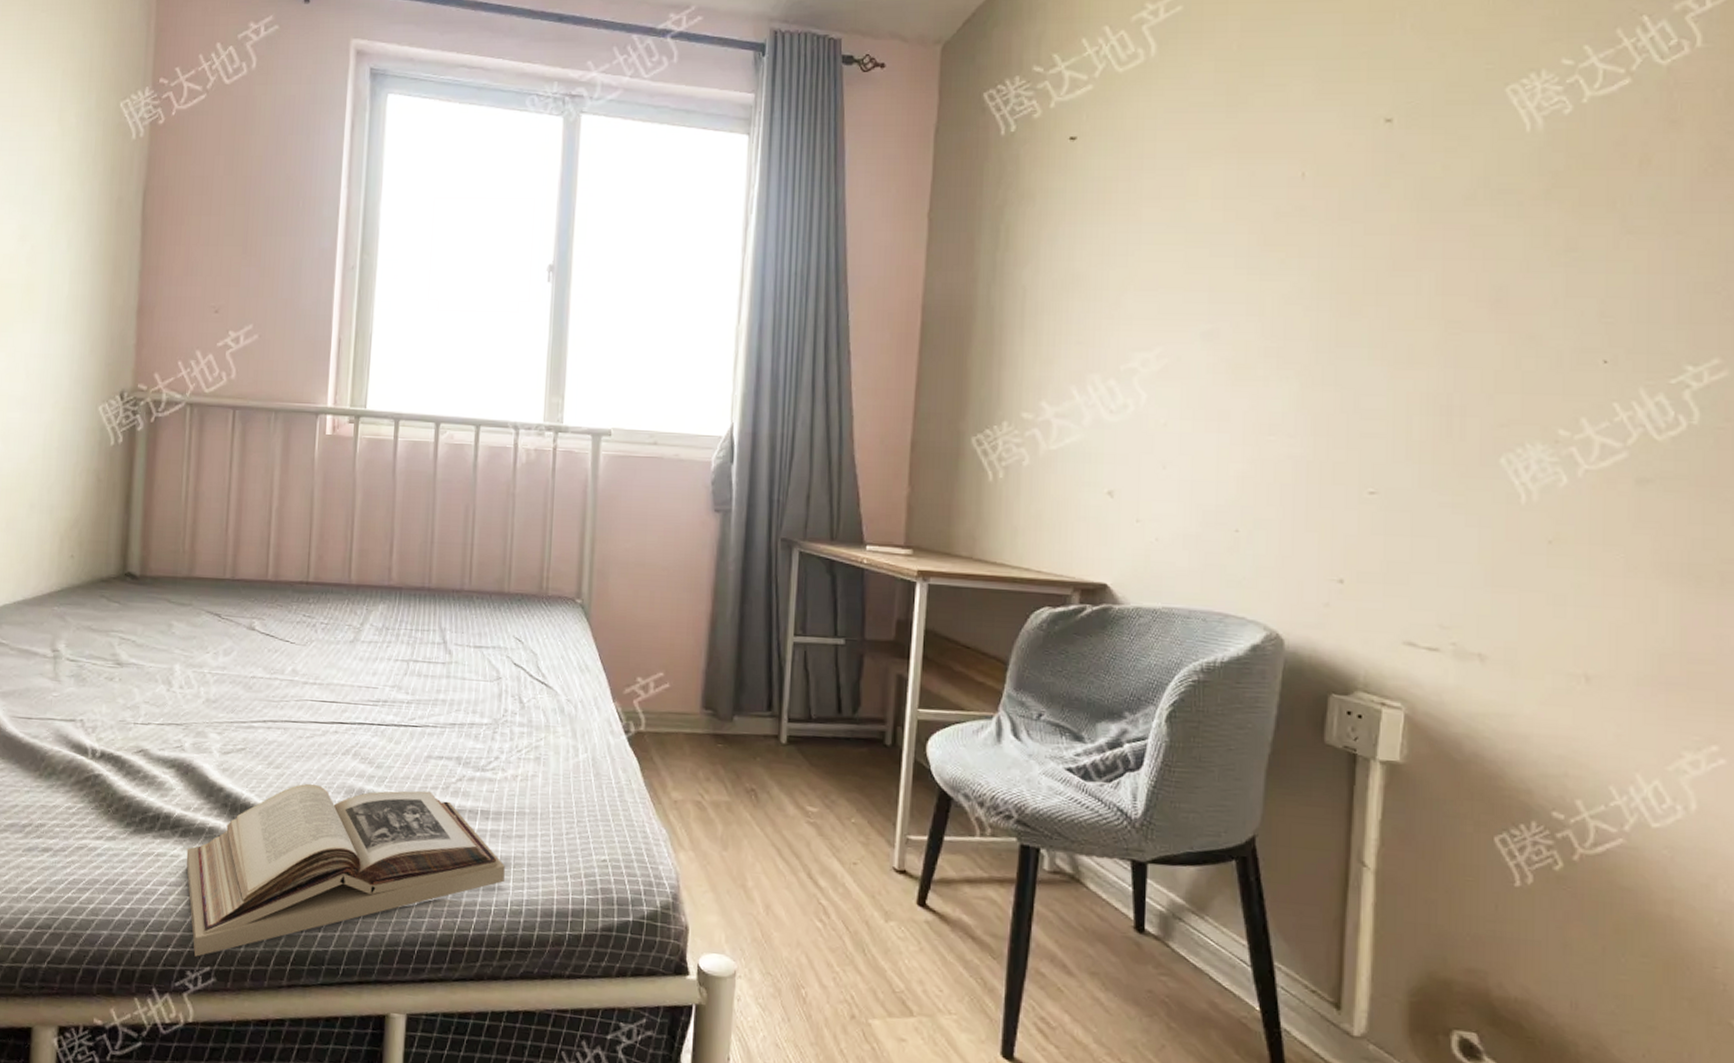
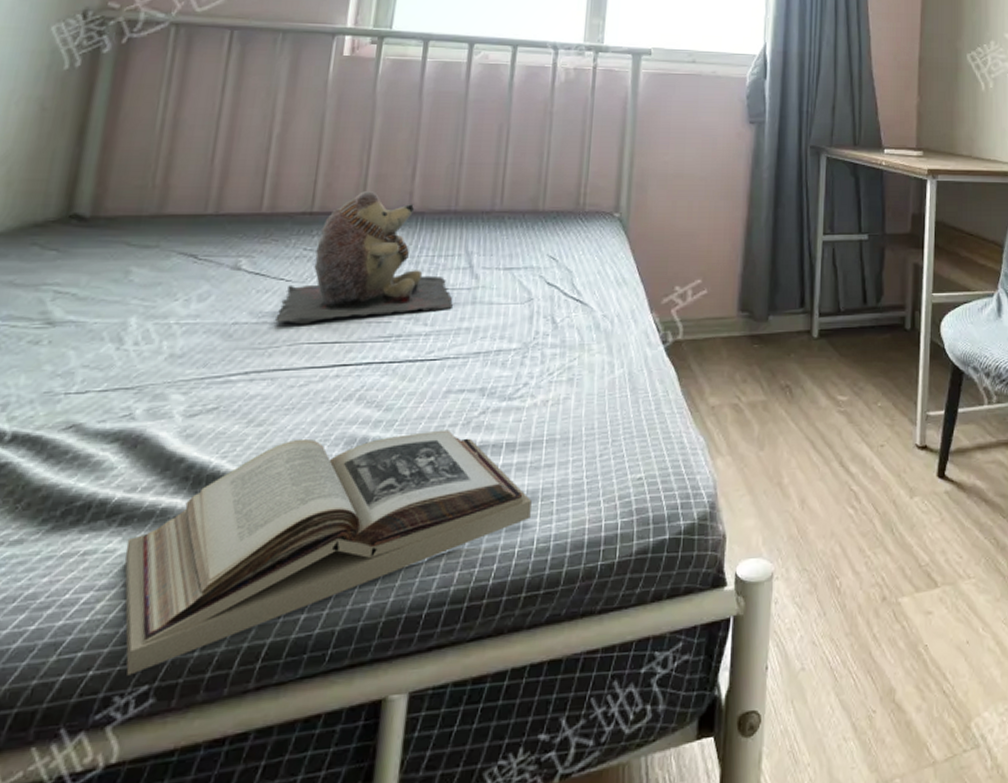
stuffed animal: none [284,565,431,684] -> present [275,191,454,325]

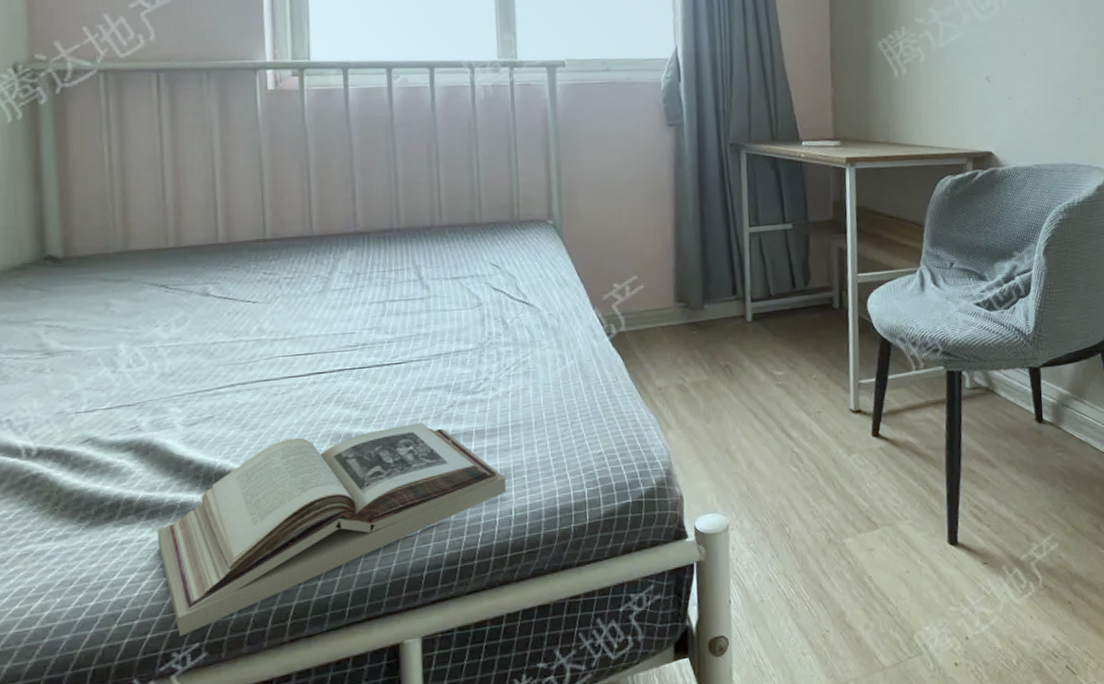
stuffed animal: present [275,191,454,325] -> none [250,216,410,340]

